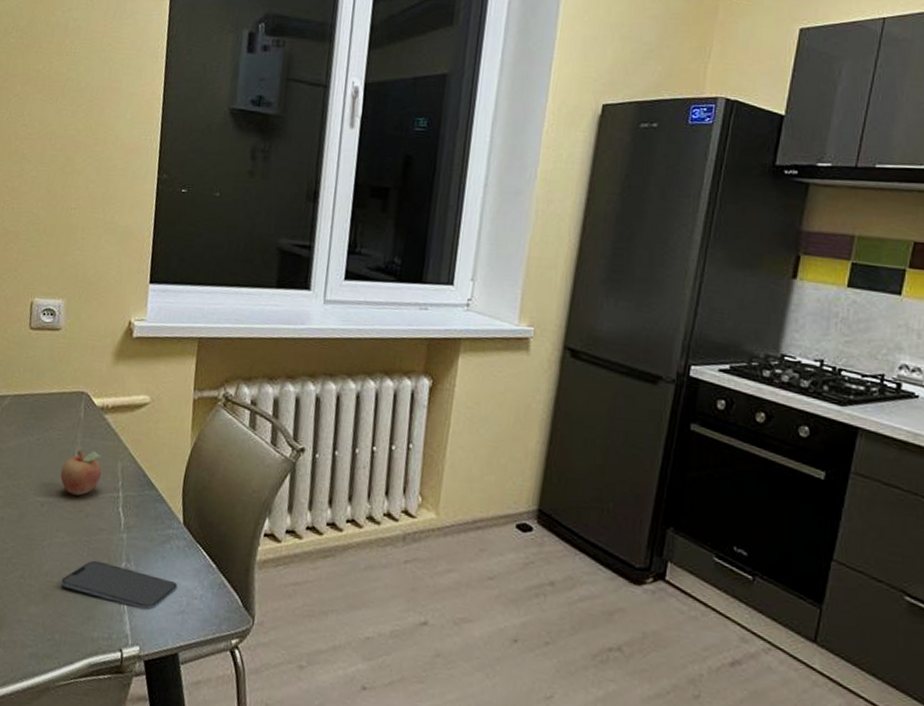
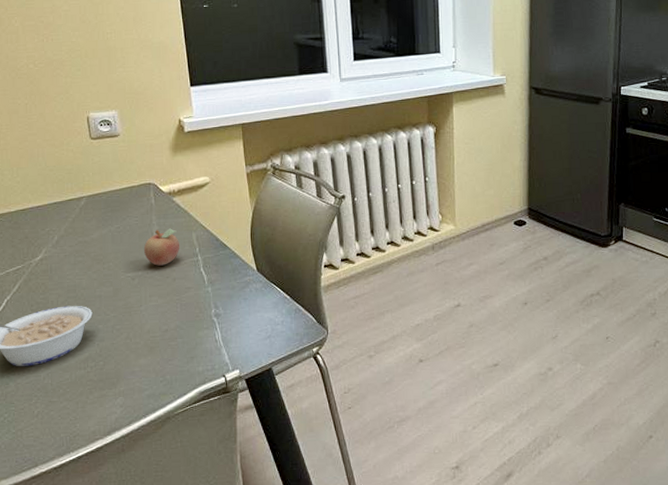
smartphone: present [61,560,178,611] -> none [162,312,261,342]

